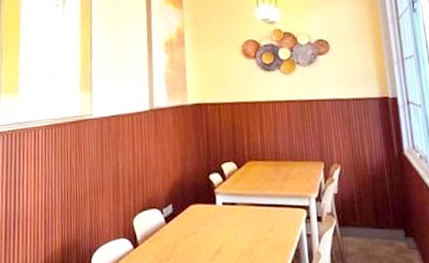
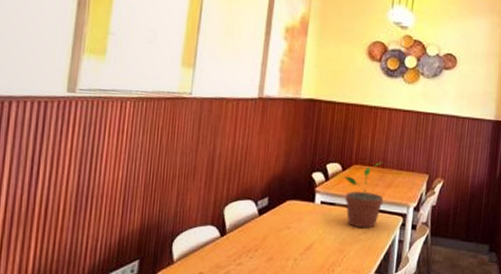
potted plant: none [240,155,284,226] -> present [344,162,384,229]

